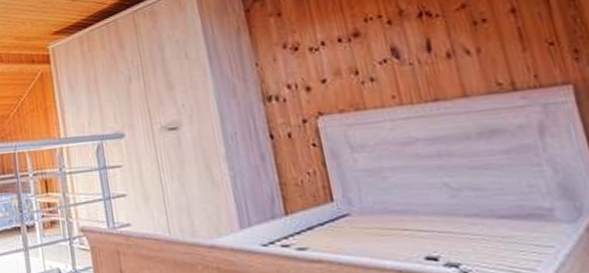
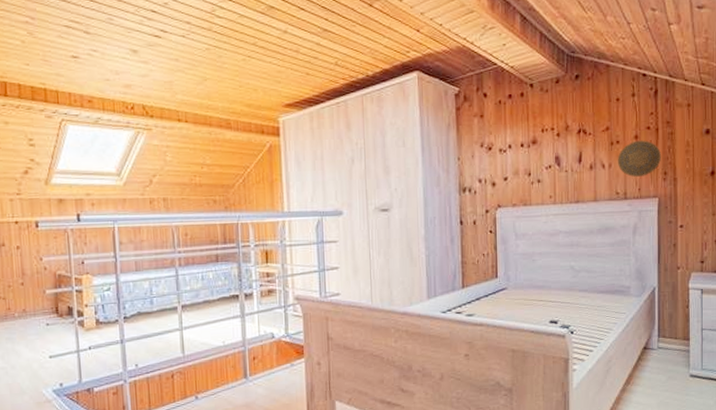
decorative plate: none [488,13,564,61] -> present [617,140,662,177]

